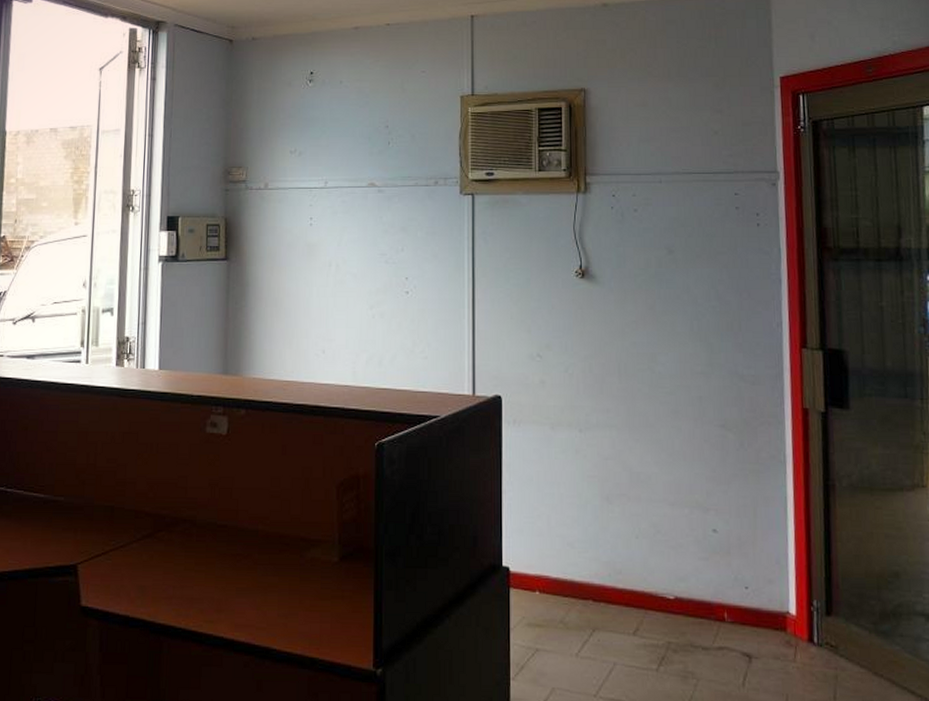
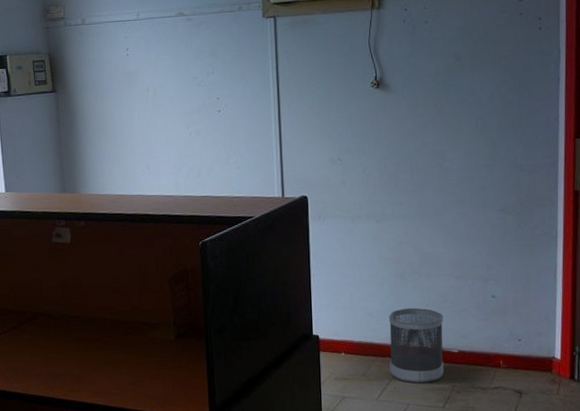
wastebasket: none [592,538,658,637] -> present [389,307,444,383]

